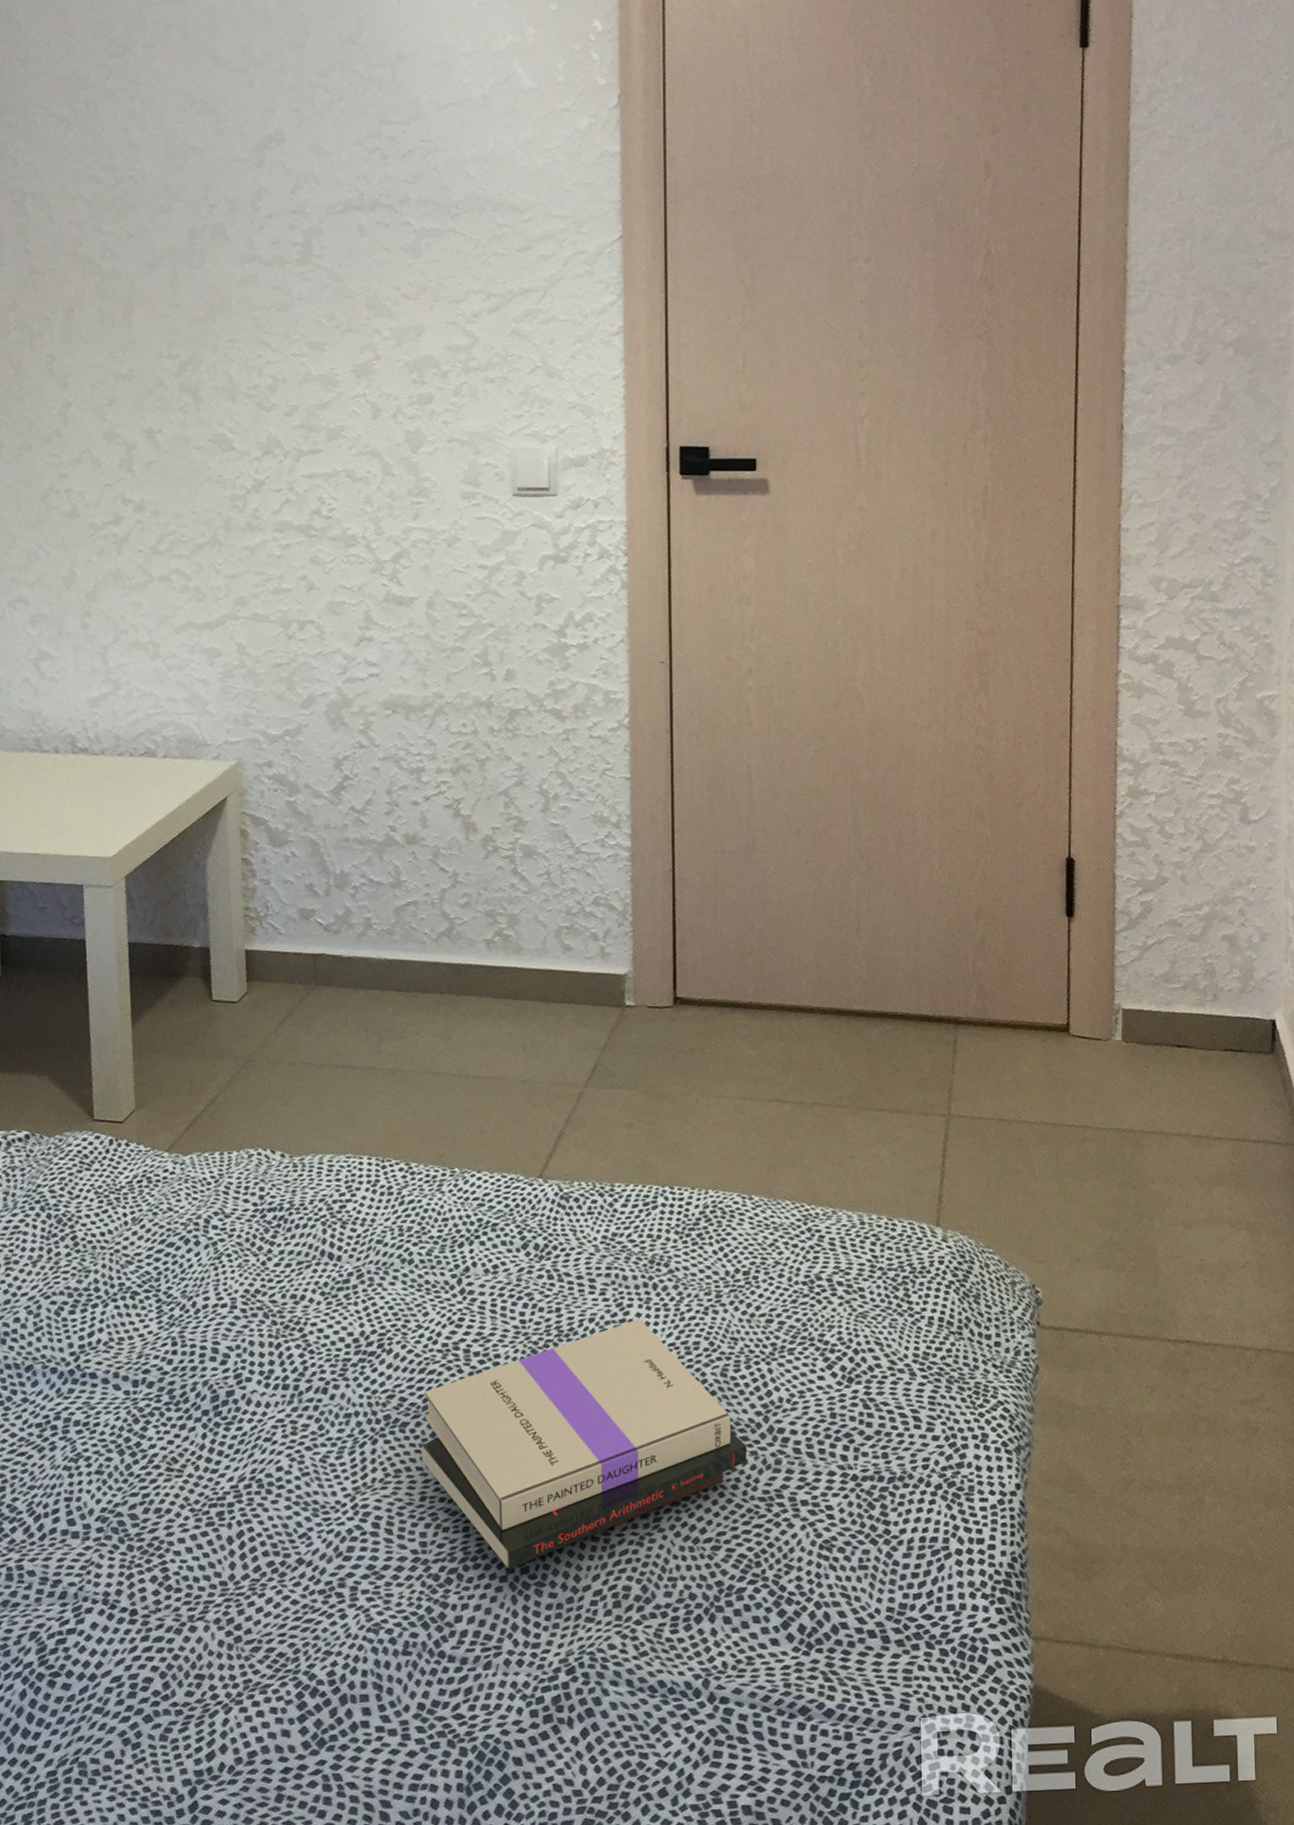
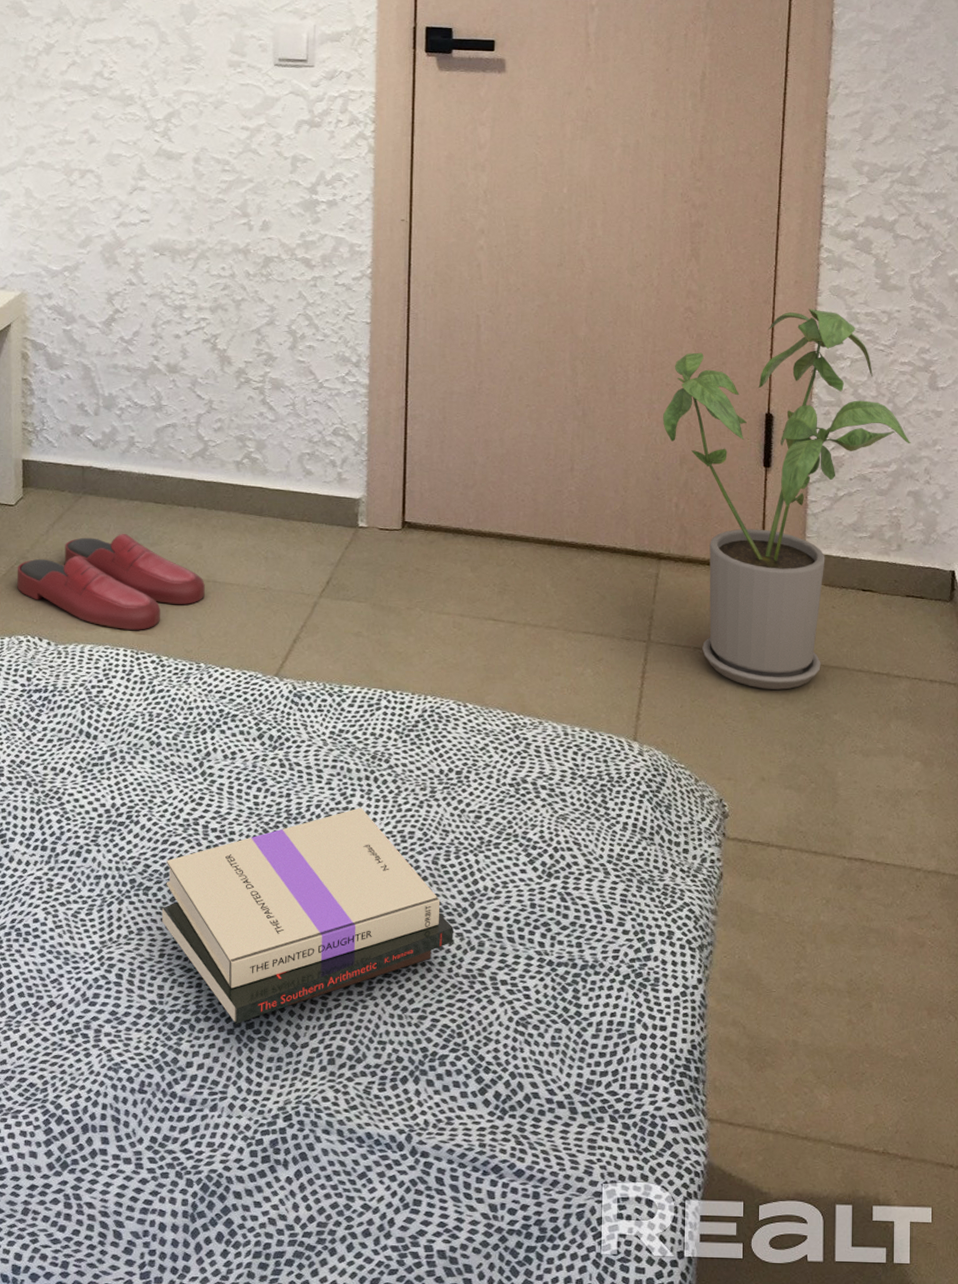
slippers: none [243,1027,456,1135] -> present [17,533,205,630]
house plant: none [955,740,1224,1161] -> present [663,308,911,690]

